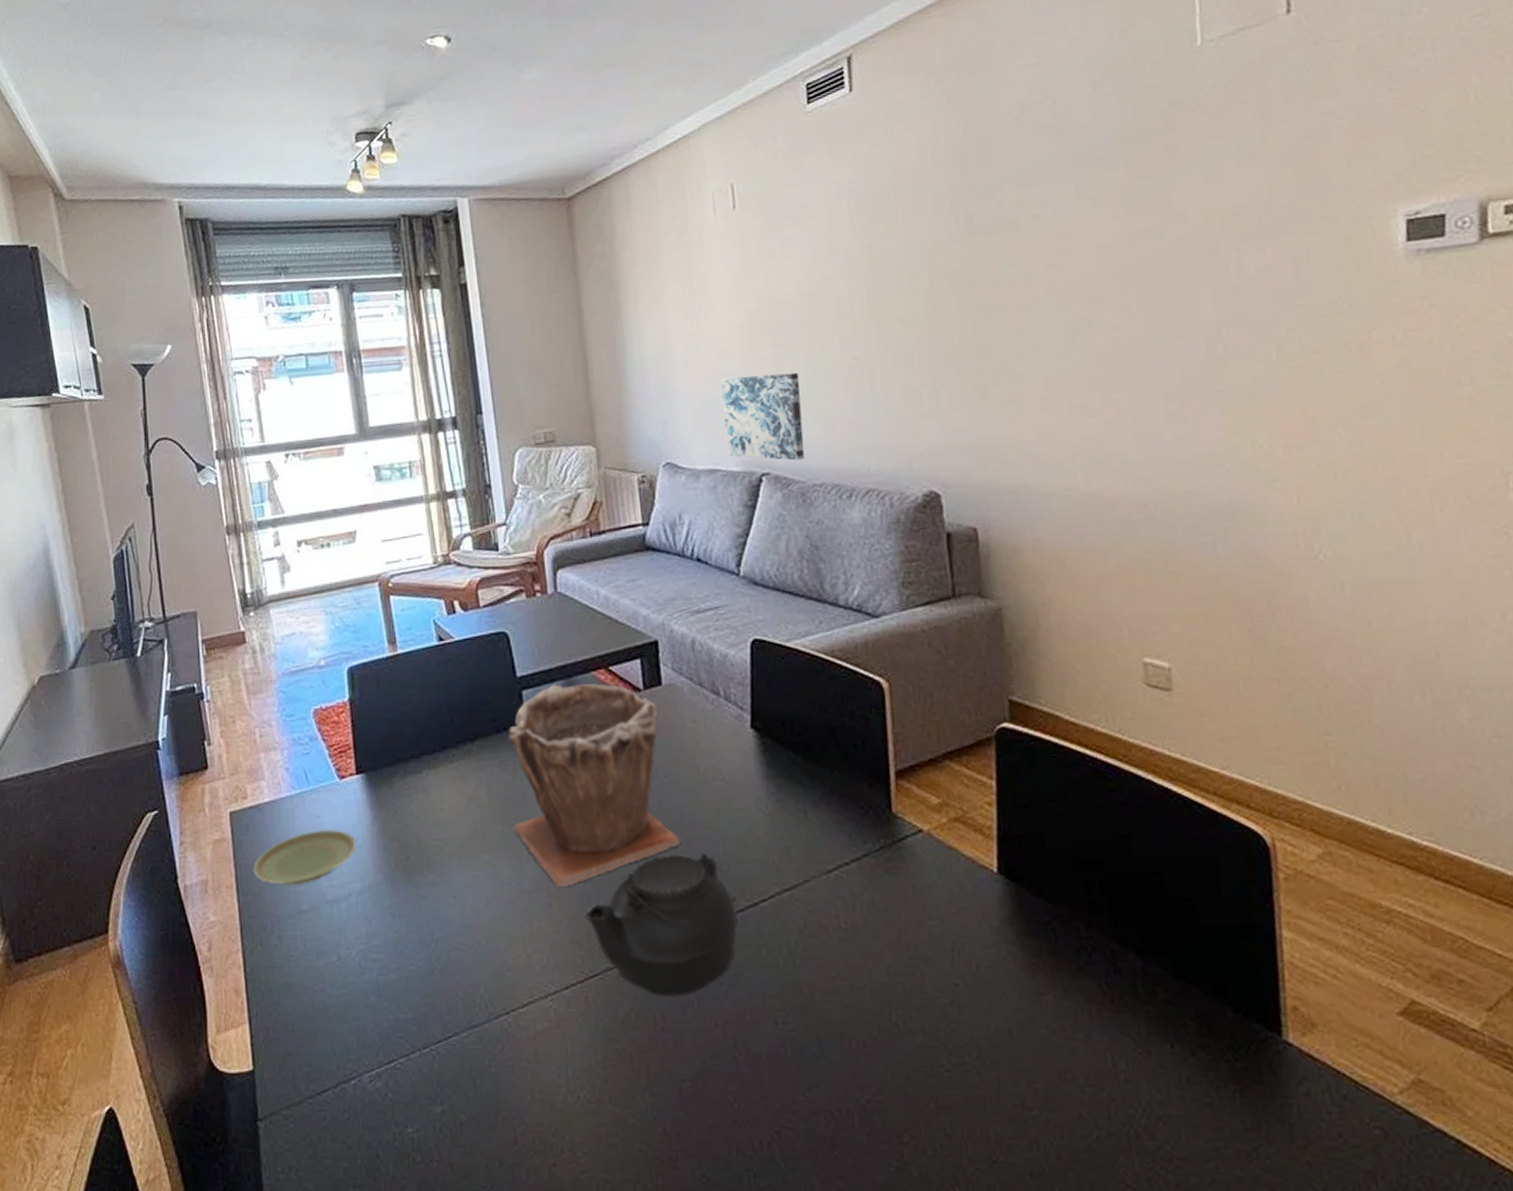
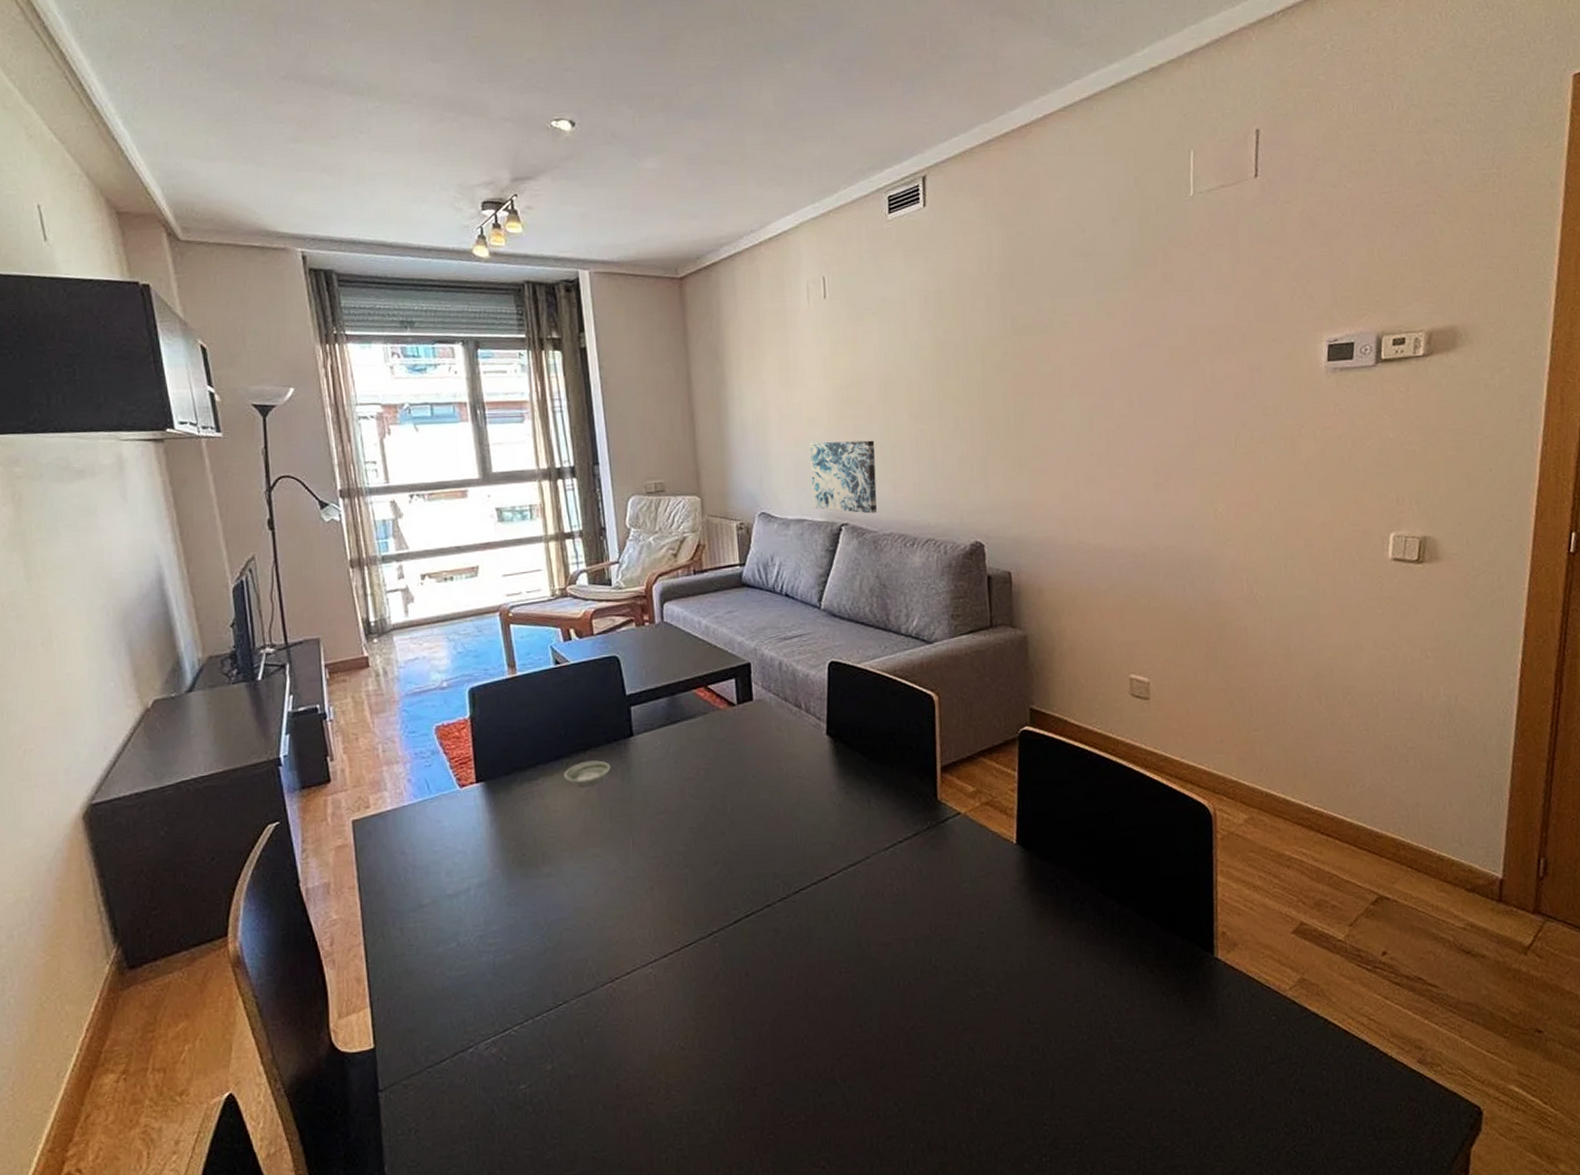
plate: present [253,830,356,886] -> none [375,832,476,884]
saucer: none [450,752,501,782] -> present [564,760,611,787]
plant pot: present [508,683,683,887] -> none [617,699,767,872]
teapot: present [584,854,738,996] -> none [682,839,811,957]

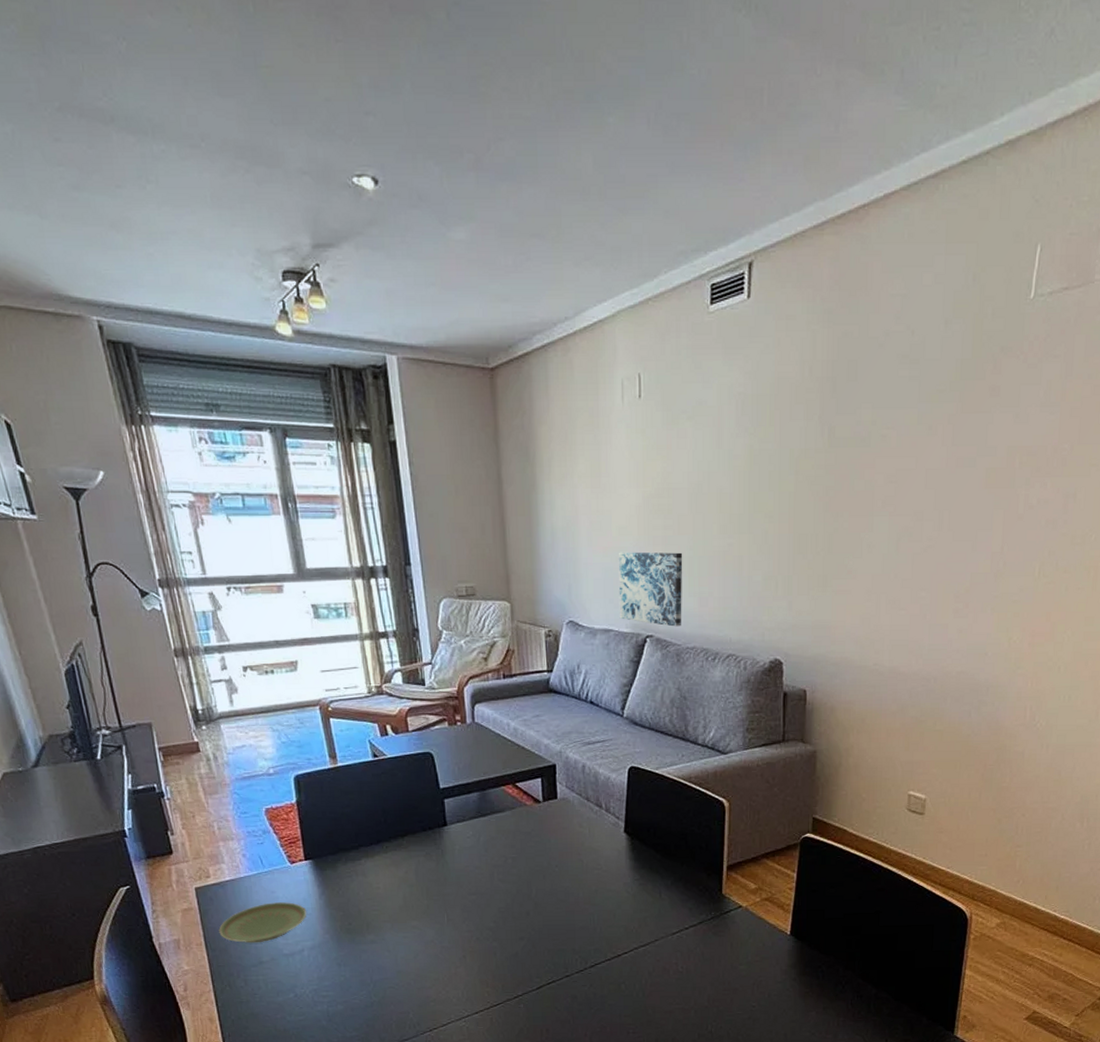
plate: none [375,832,476,884] -> present [219,902,307,943]
saucer: present [564,760,611,787] -> none [384,846,427,868]

